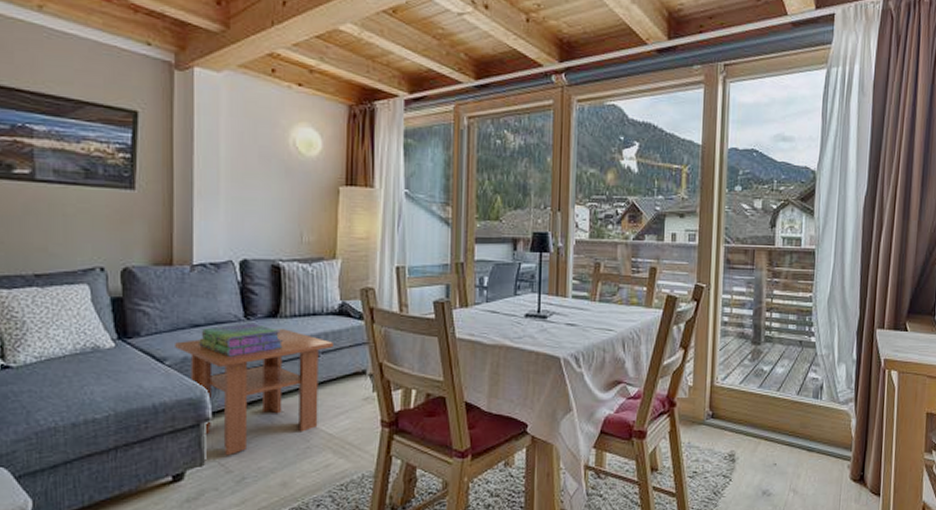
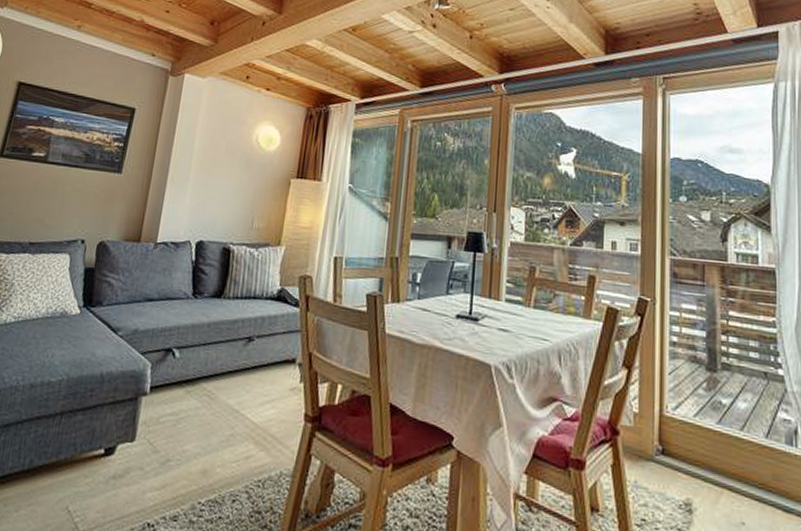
coffee table: present [175,329,333,456] -> none [129,309,268,434]
stack of books: present [199,322,283,357] -> none [150,301,223,333]

